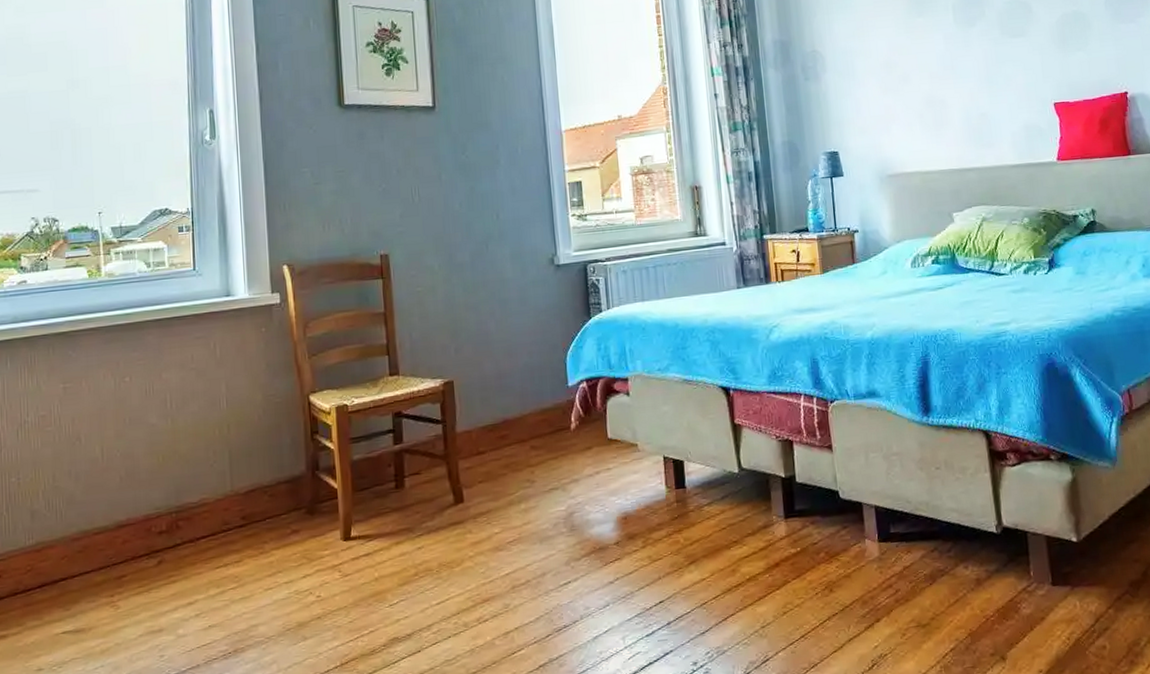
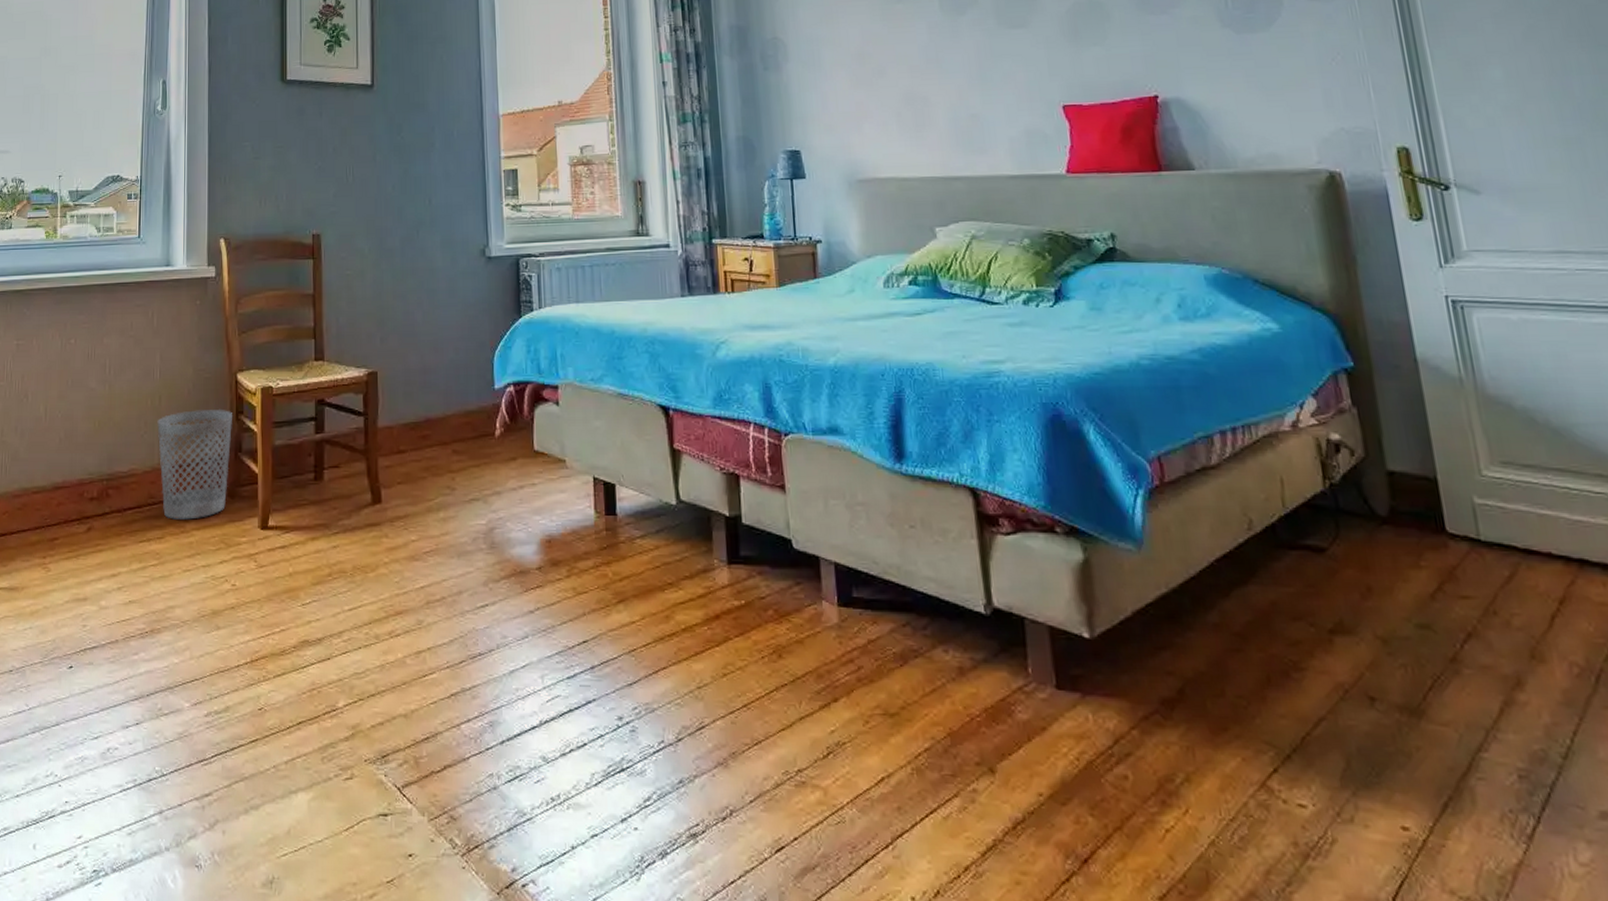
wastebasket: none [227,431,308,542] -> present [157,408,232,520]

